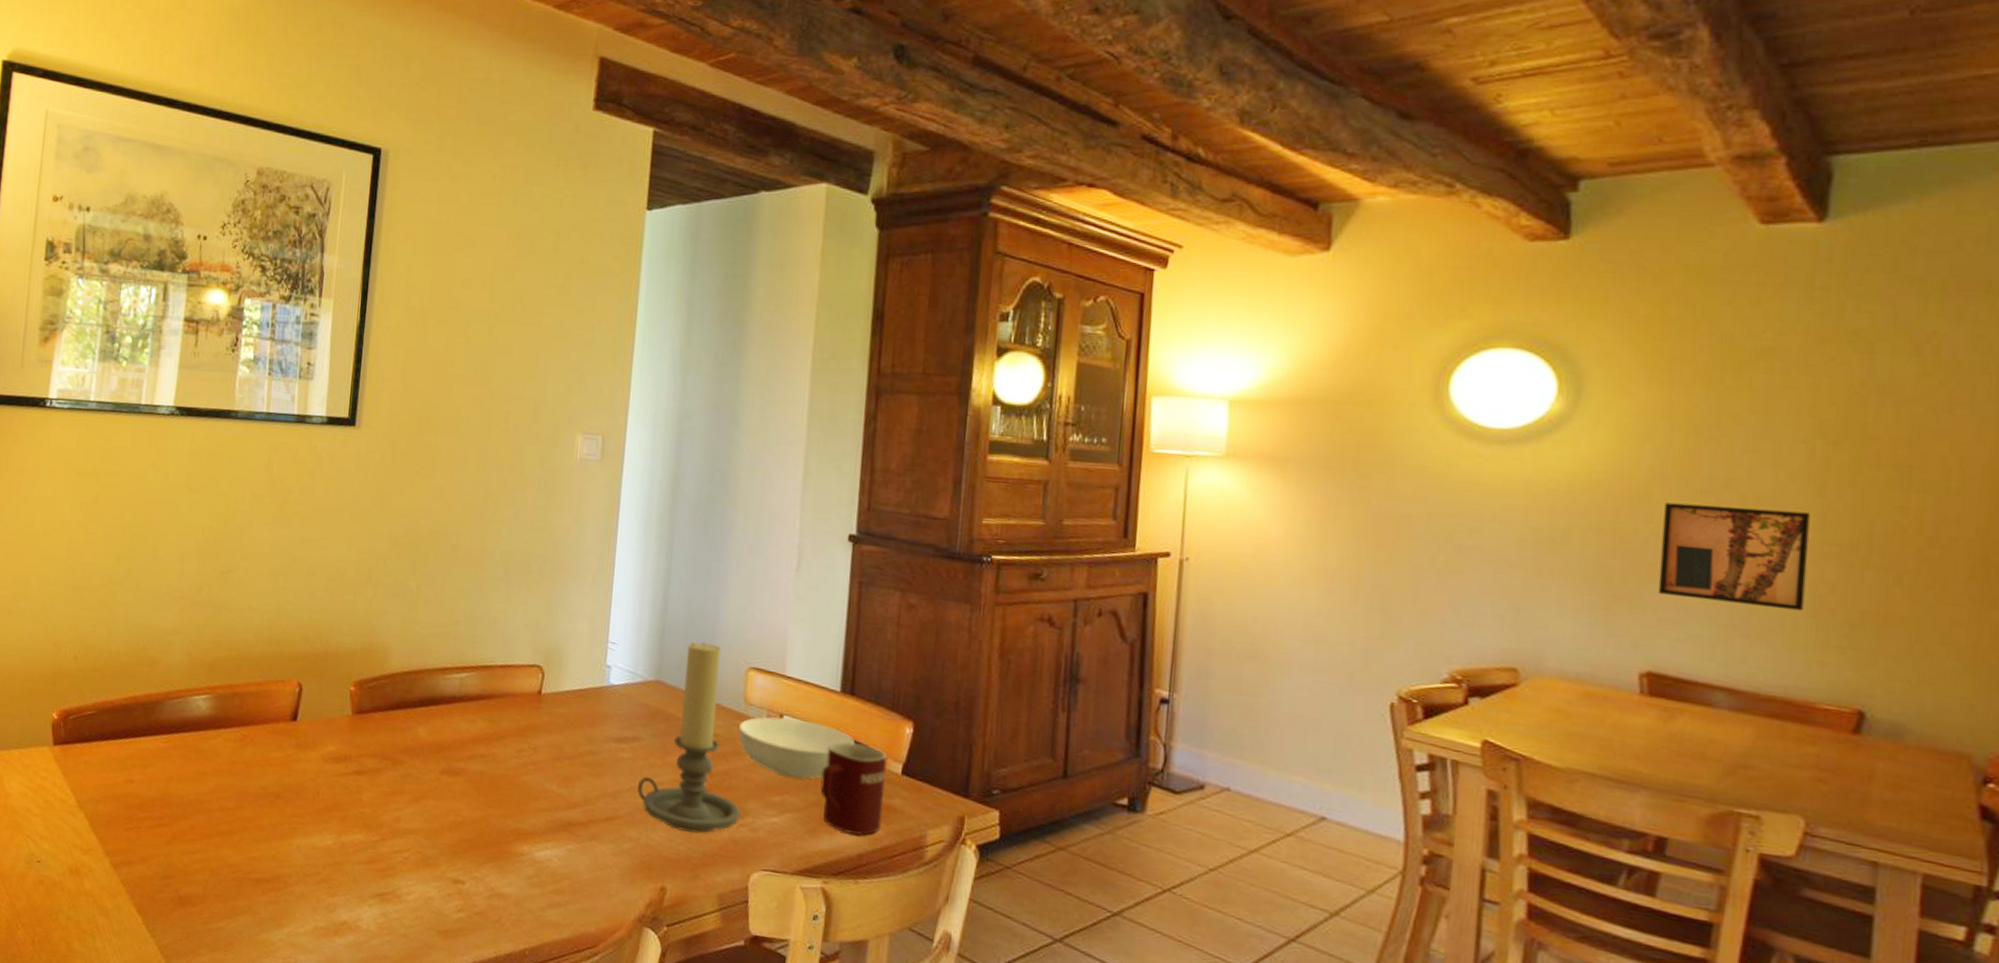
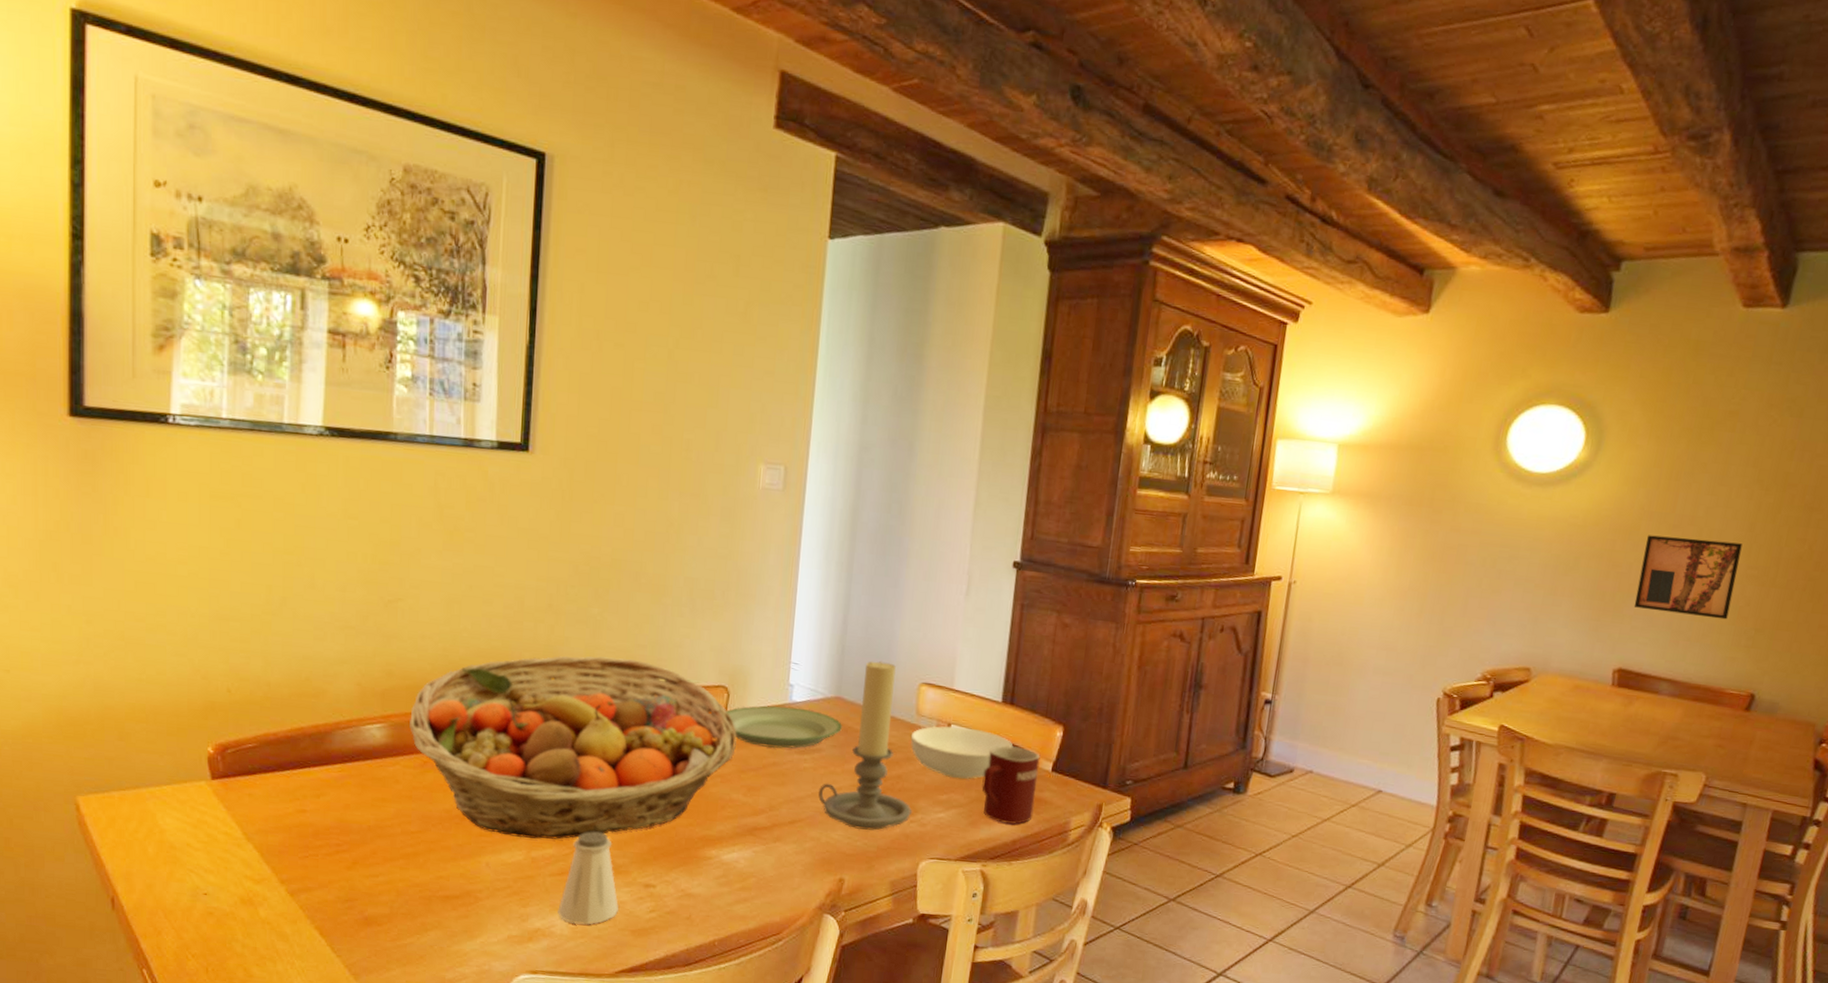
fruit basket: none [232,630,552,825] -> present [409,656,737,840]
saltshaker: none [365,817,426,921] -> present [558,831,619,925]
plate: none [540,687,664,736] -> present [726,705,843,749]

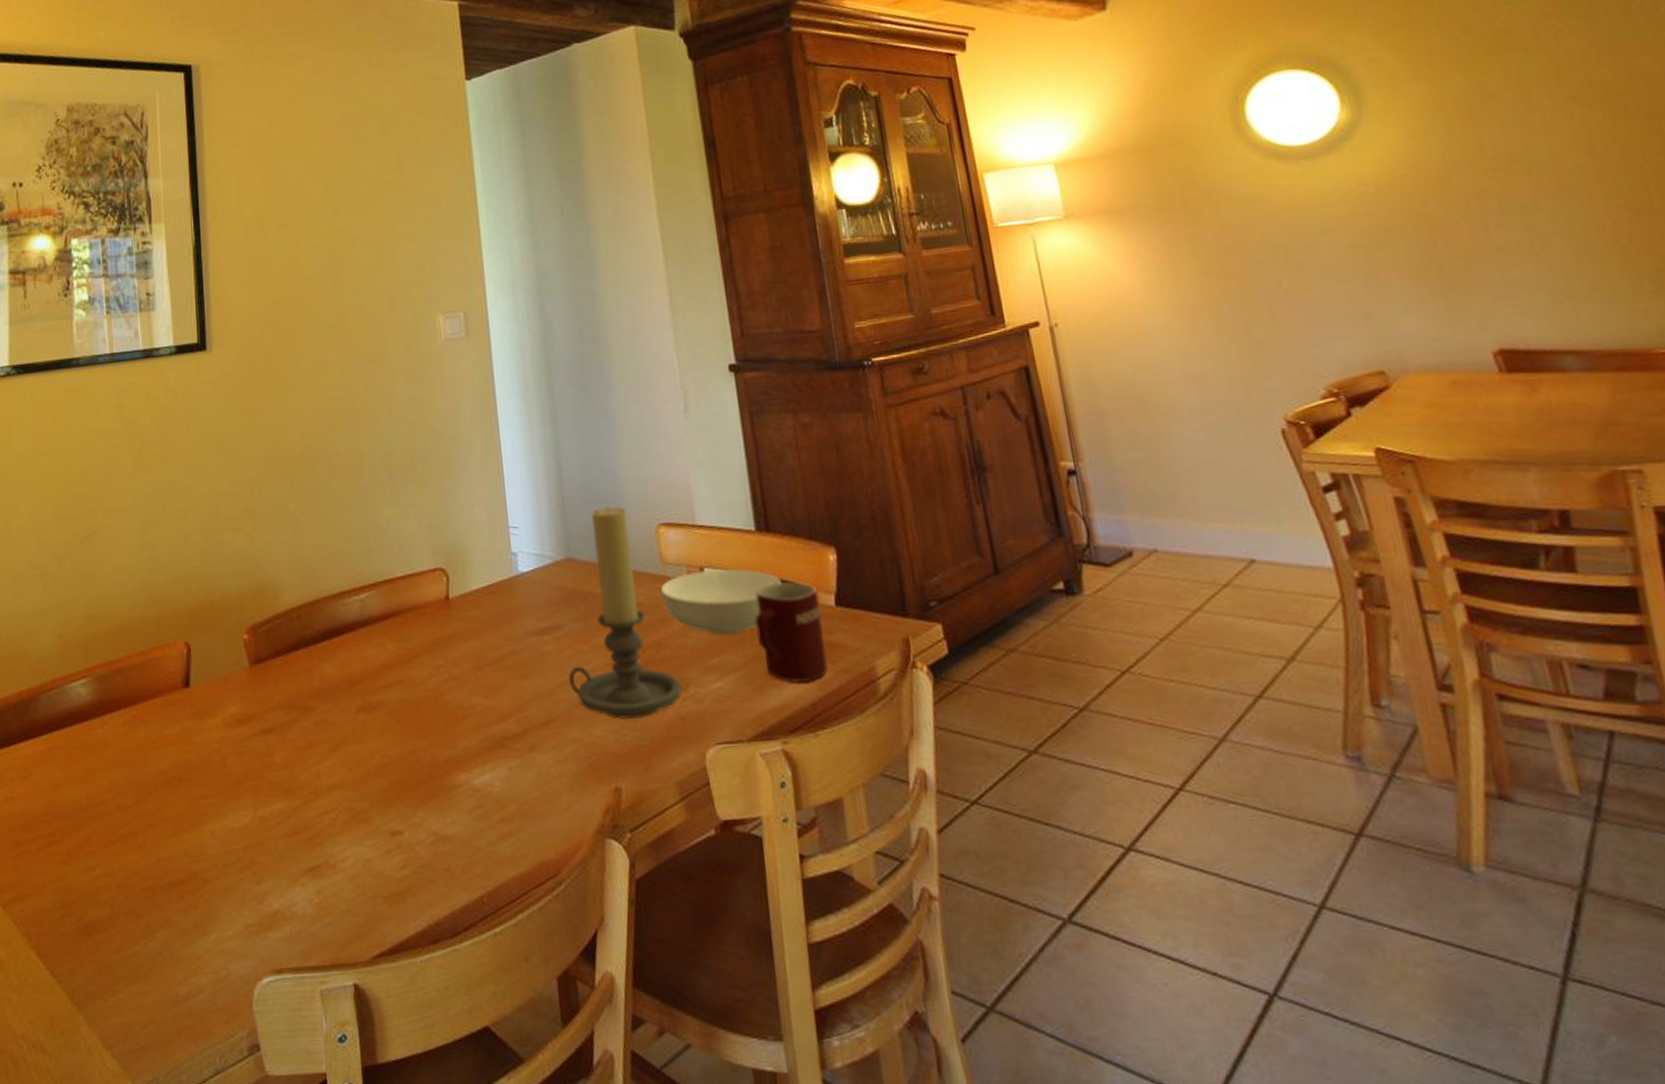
fruit basket: present [409,656,737,840] -> none [114,555,467,794]
saltshaker: present [558,831,619,925] -> none [296,771,365,899]
plate: present [726,705,843,749] -> none [448,578,581,635]
wall art: present [1633,535,1743,620] -> none [1464,172,1613,273]

